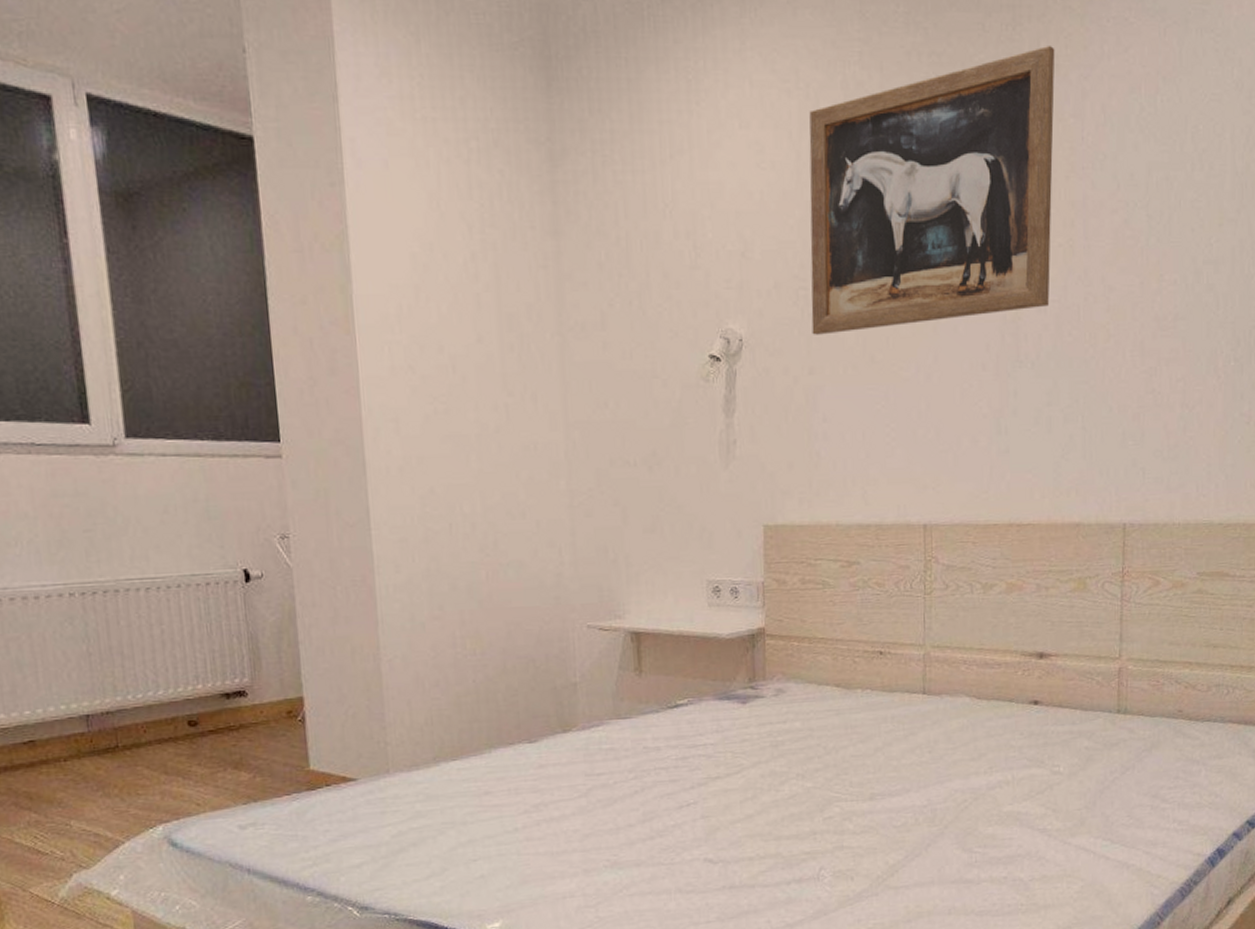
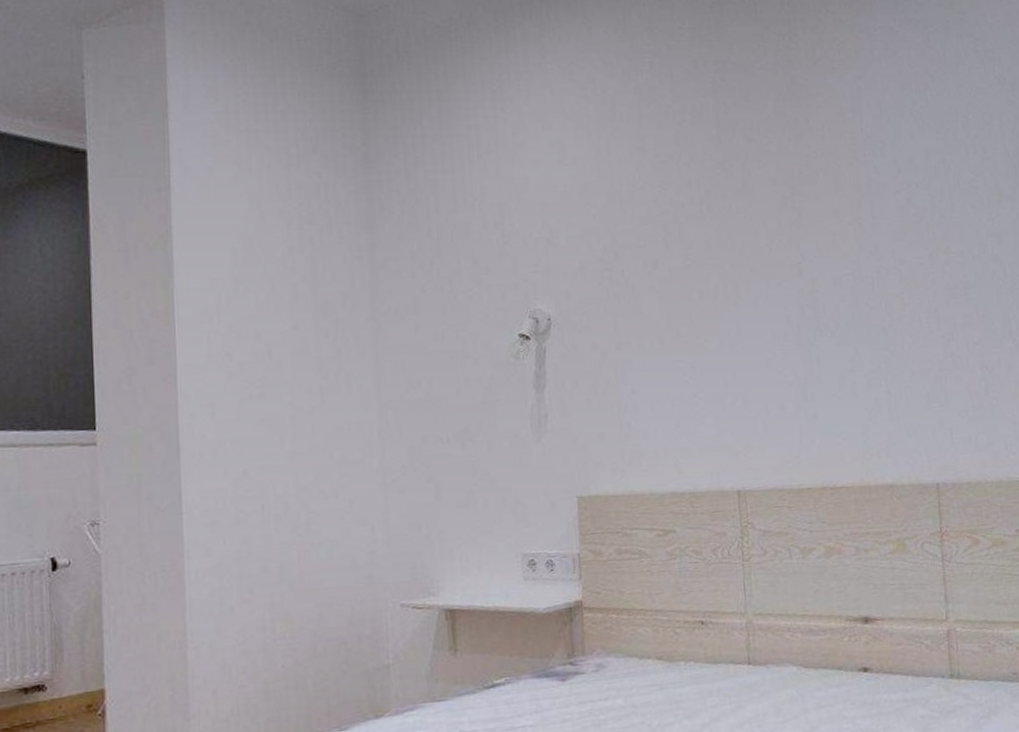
wall art: present [809,45,1055,335] -> none [606,51,844,312]

